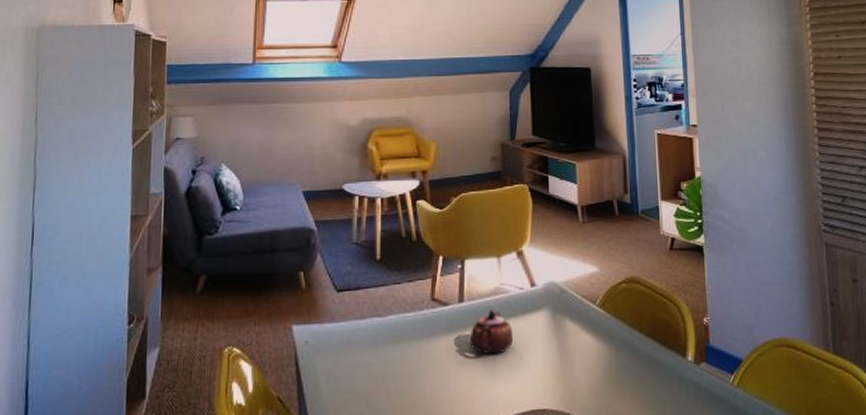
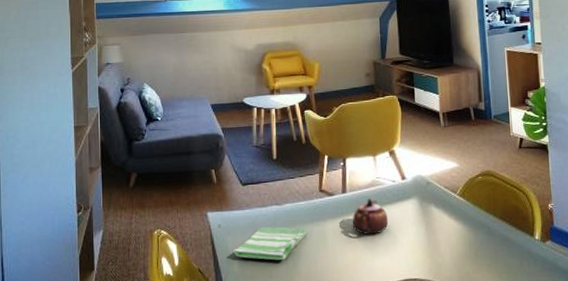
dish towel: none [322,343,415,386] -> present [233,226,307,260]

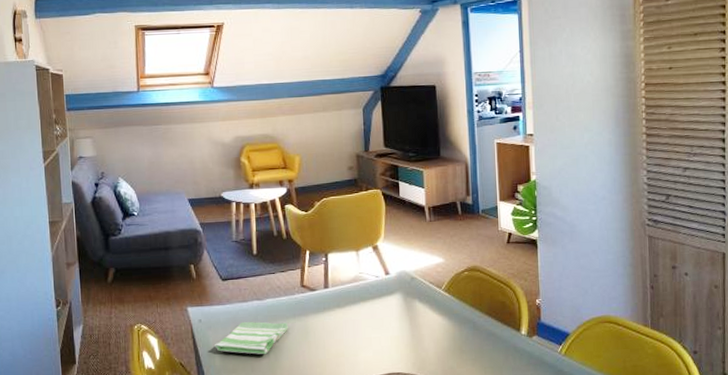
teapot: present [352,197,389,235] -> none [334,293,372,330]

